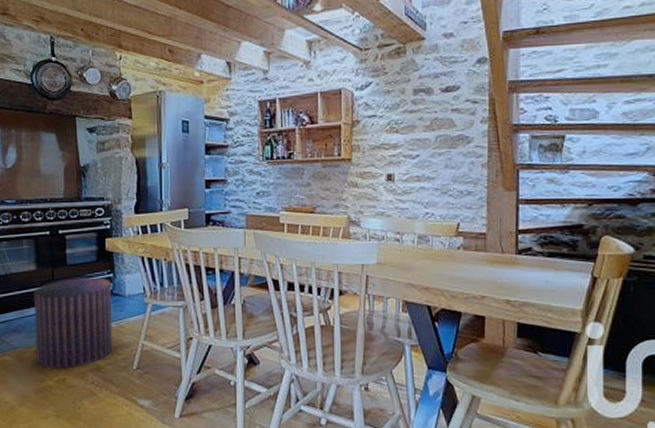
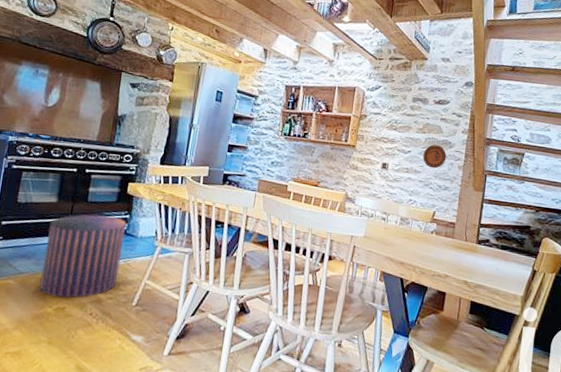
decorative plate: none [435,142,465,172] -> present [423,145,447,169]

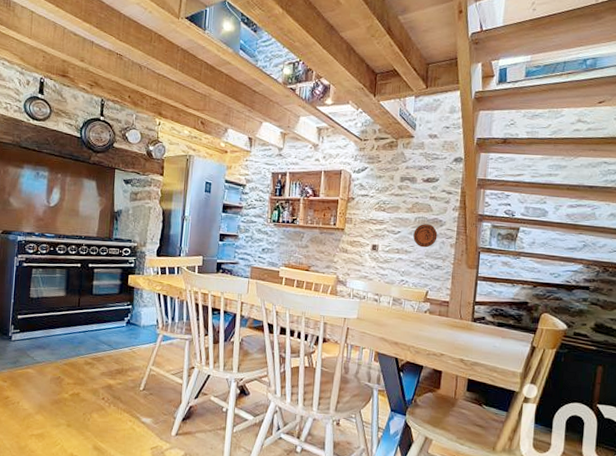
stool: present [39,214,127,298] -> none [55,306,130,385]

